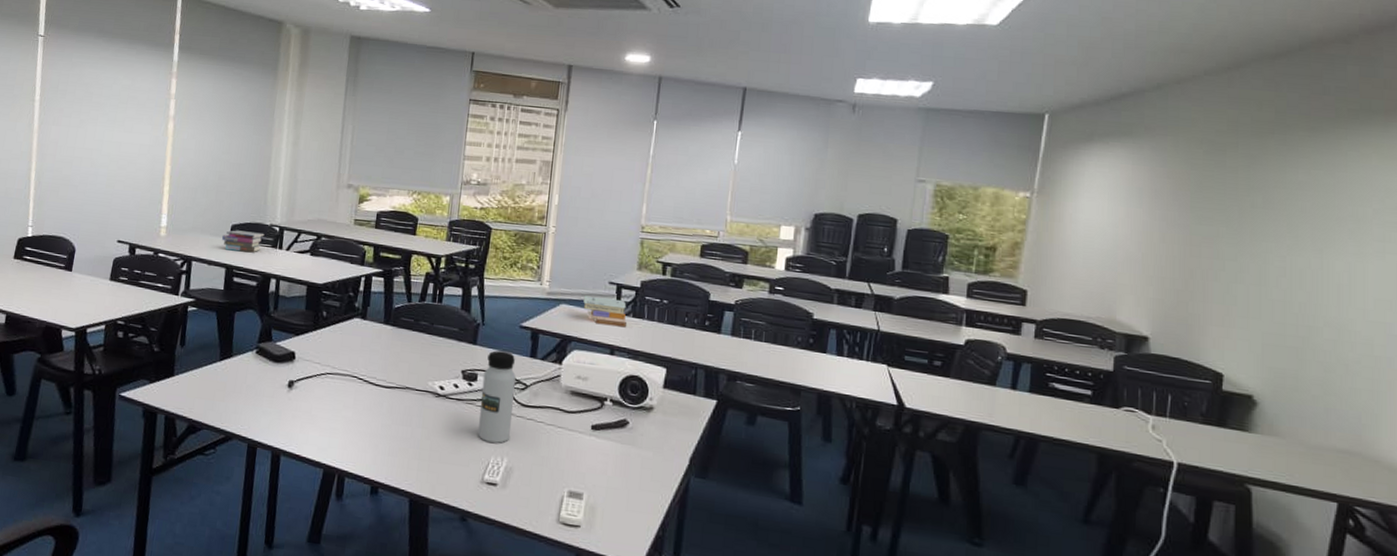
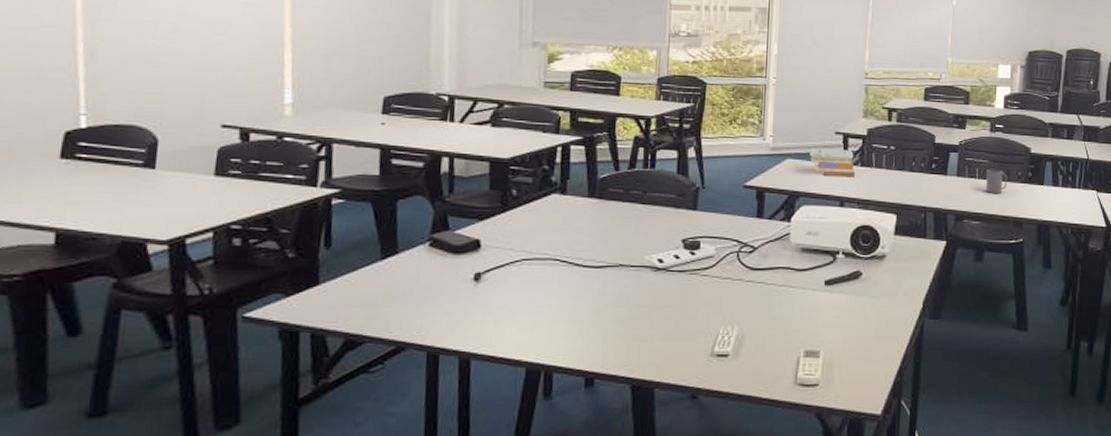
books: present [222,230,265,253] -> none [372,102,430,129]
water bottle: present [478,350,516,444] -> none [704,214,743,313]
mug: none [761,330,786,358] -> present [985,168,1008,195]

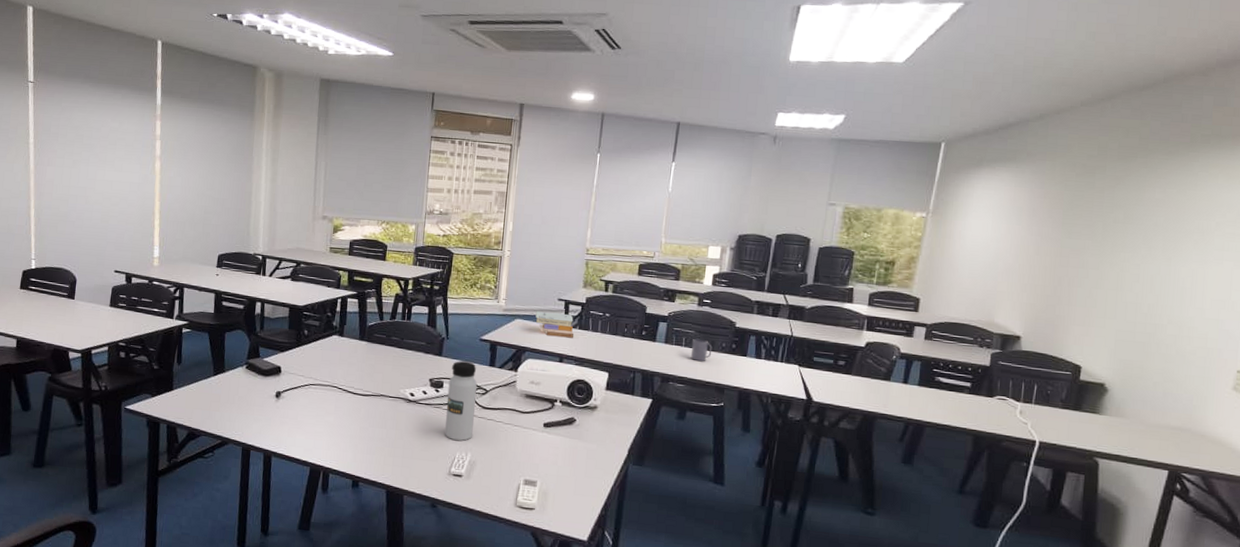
water bottle: none [704,214,743,313] -> present [445,361,477,441]

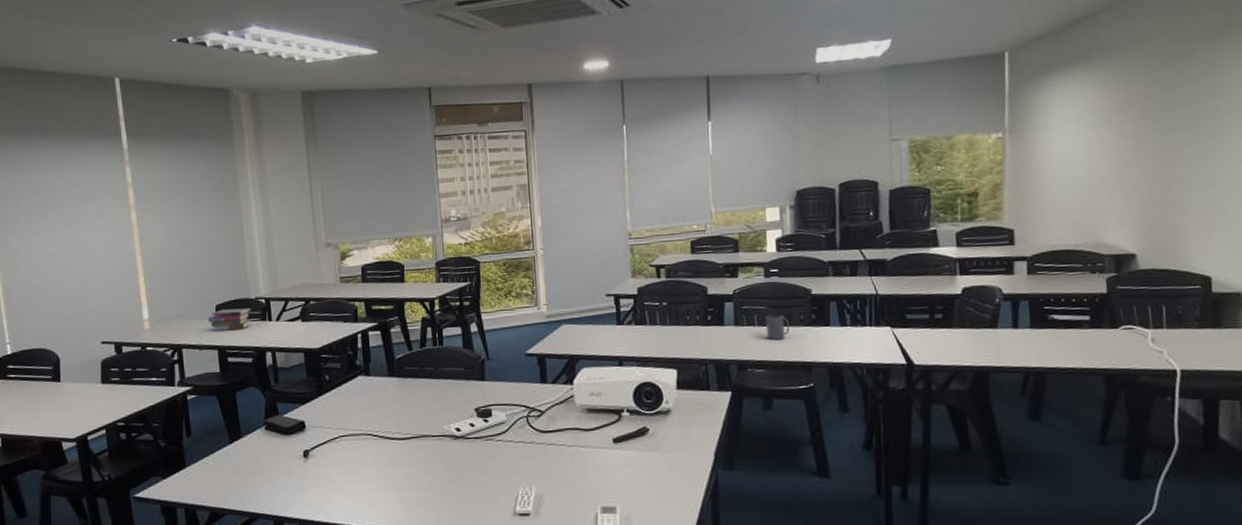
books: none [210,259,249,280] -> present [208,308,251,332]
water bottle: present [445,361,477,441] -> none [497,382,535,475]
books: present [535,311,574,338] -> none [583,310,630,339]

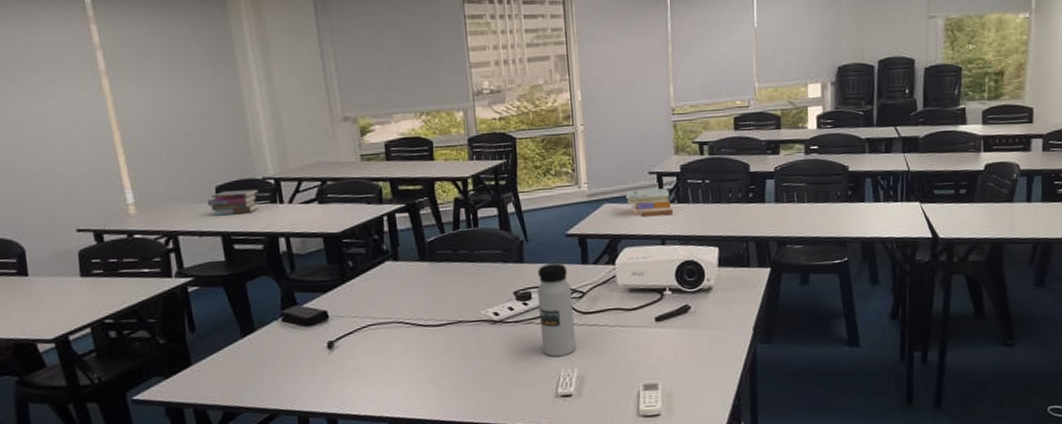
water bottle: none [497,382,535,475] -> present [537,263,577,357]
books: none [583,310,630,339] -> present [625,188,673,218]
mug: present [765,314,790,341] -> none [804,190,828,217]

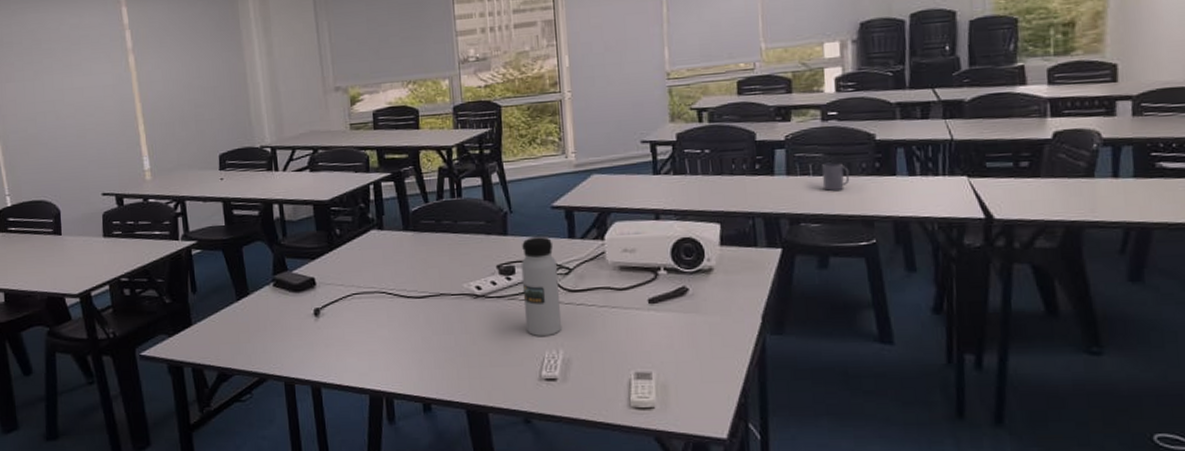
books: present [208,189,259,216] -> none [212,157,257,183]
books: present [625,188,673,218] -> none [616,158,668,190]
mug: none [804,190,828,217] -> present [822,162,850,192]

